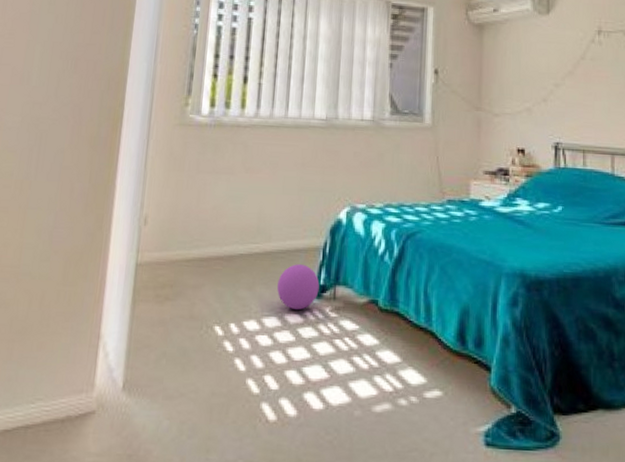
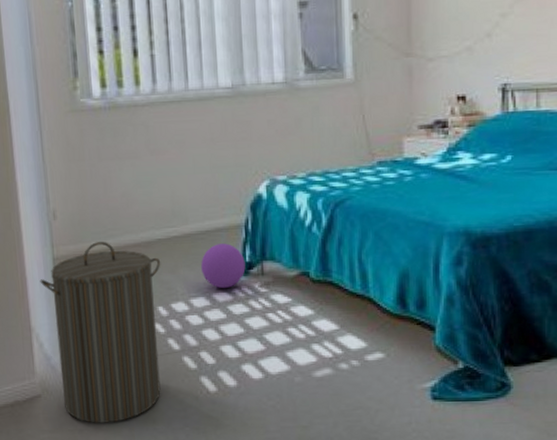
laundry hamper: none [117,250,240,449] -> present [40,241,161,423]

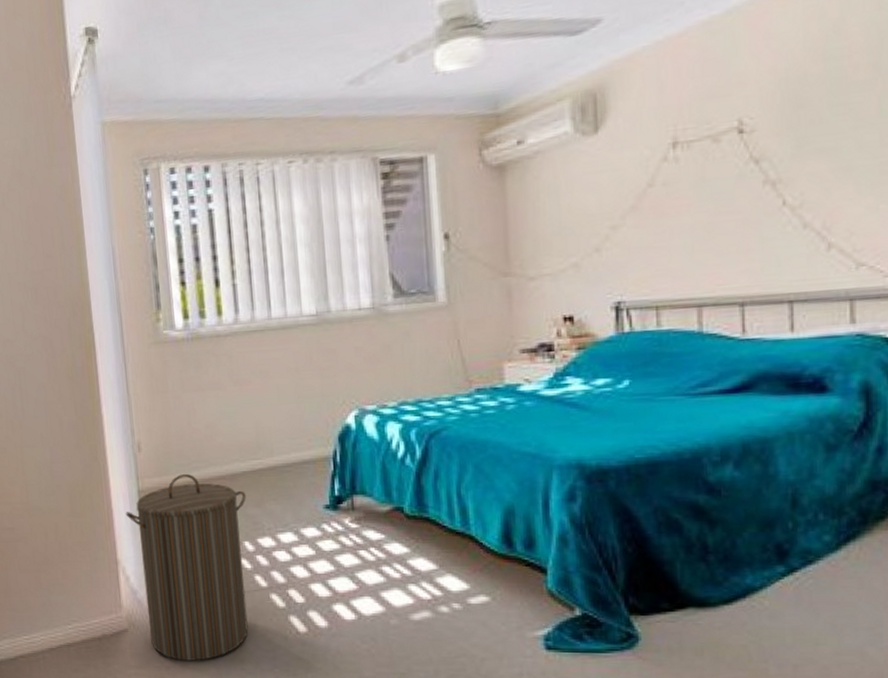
ball: present [201,243,246,288] -> none [288,476,335,523]

